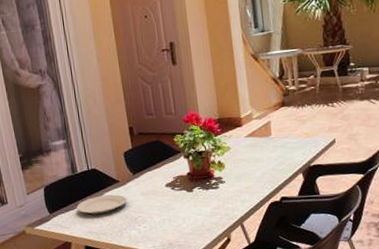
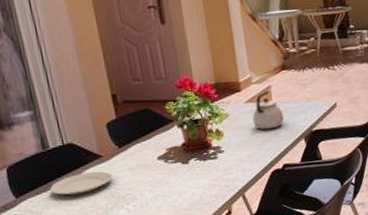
kettle: none [252,126,283,163] -> present [252,90,285,130]

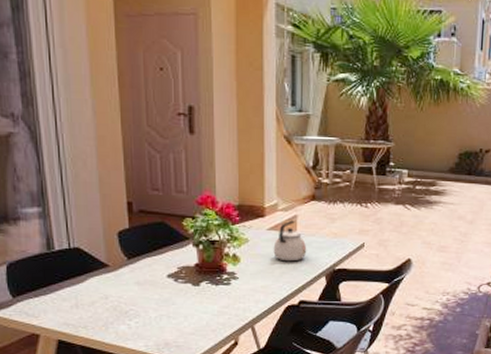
plate: present [50,171,113,196] -> none [50,281,117,303]

